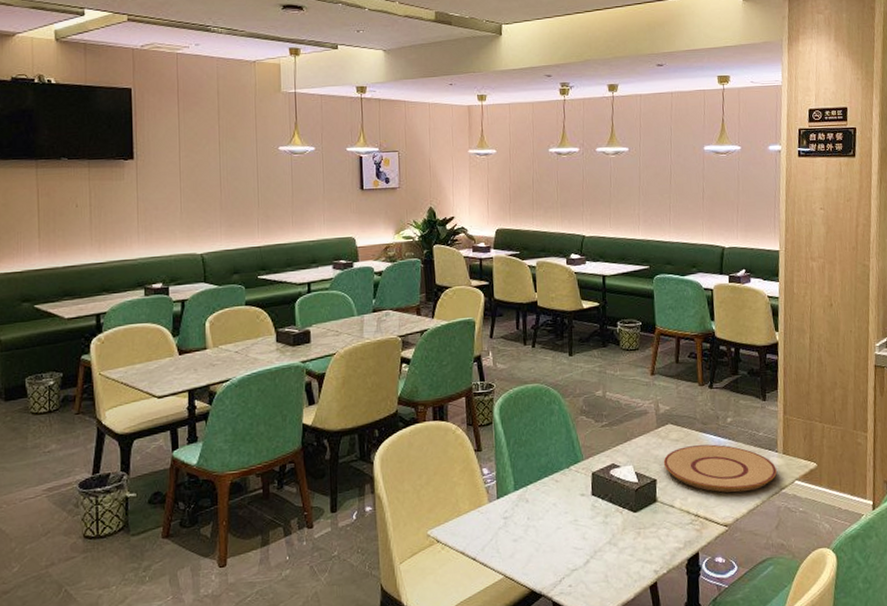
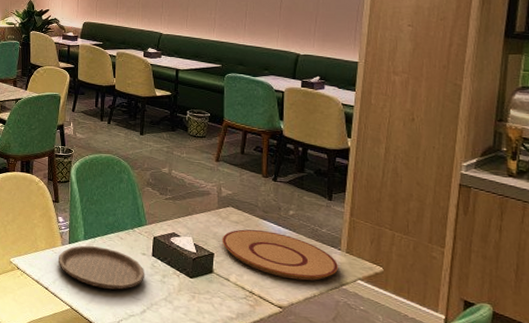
plate: none [485,495,586,545] -> present [58,245,145,290]

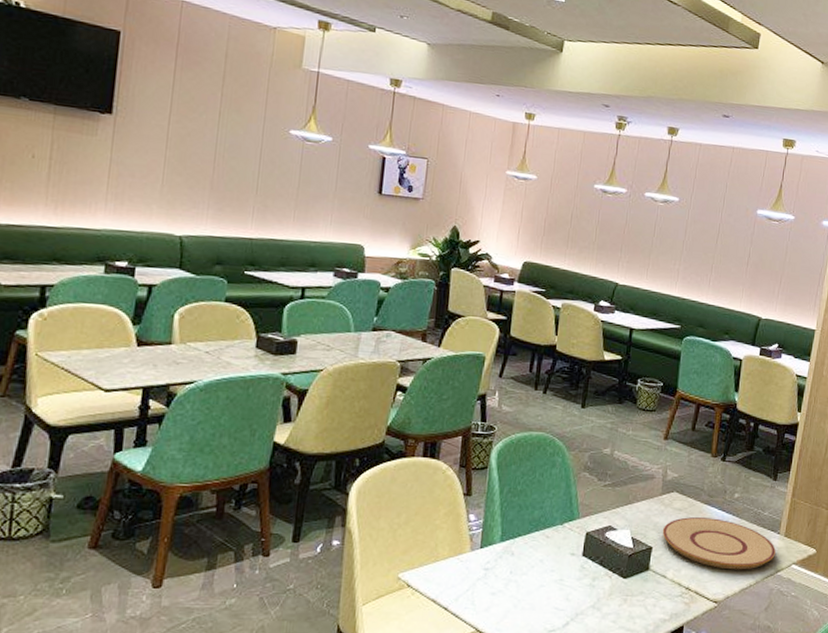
plate: present [58,245,145,290] -> none [464,549,573,601]

